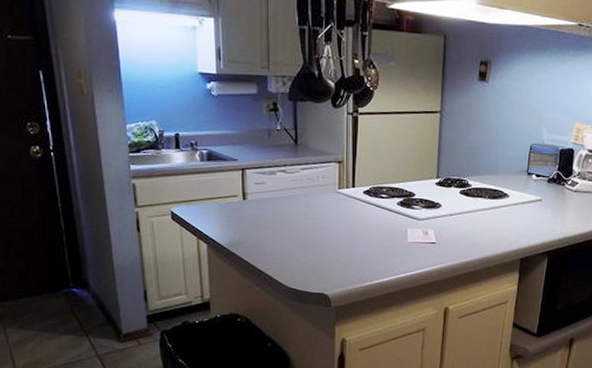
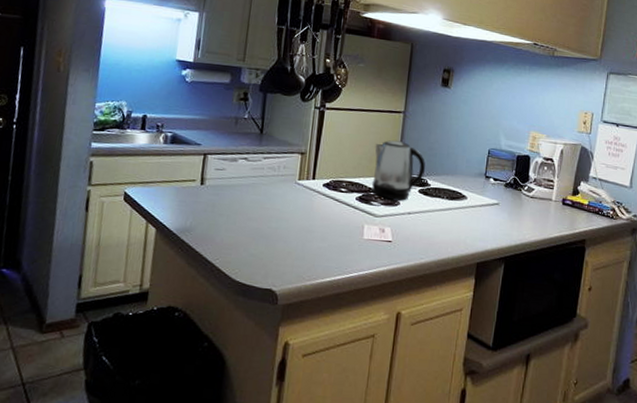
kettle: none [412,141,466,203] -> present [371,140,426,201]

